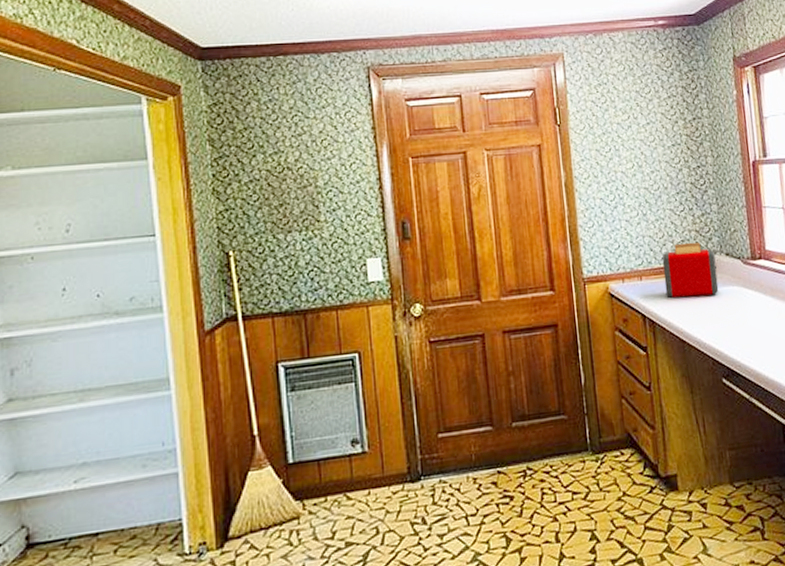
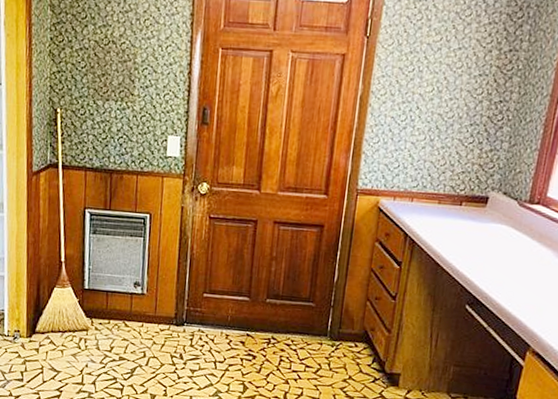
toaster: present [662,242,719,298] -> none [432,174,492,229]

